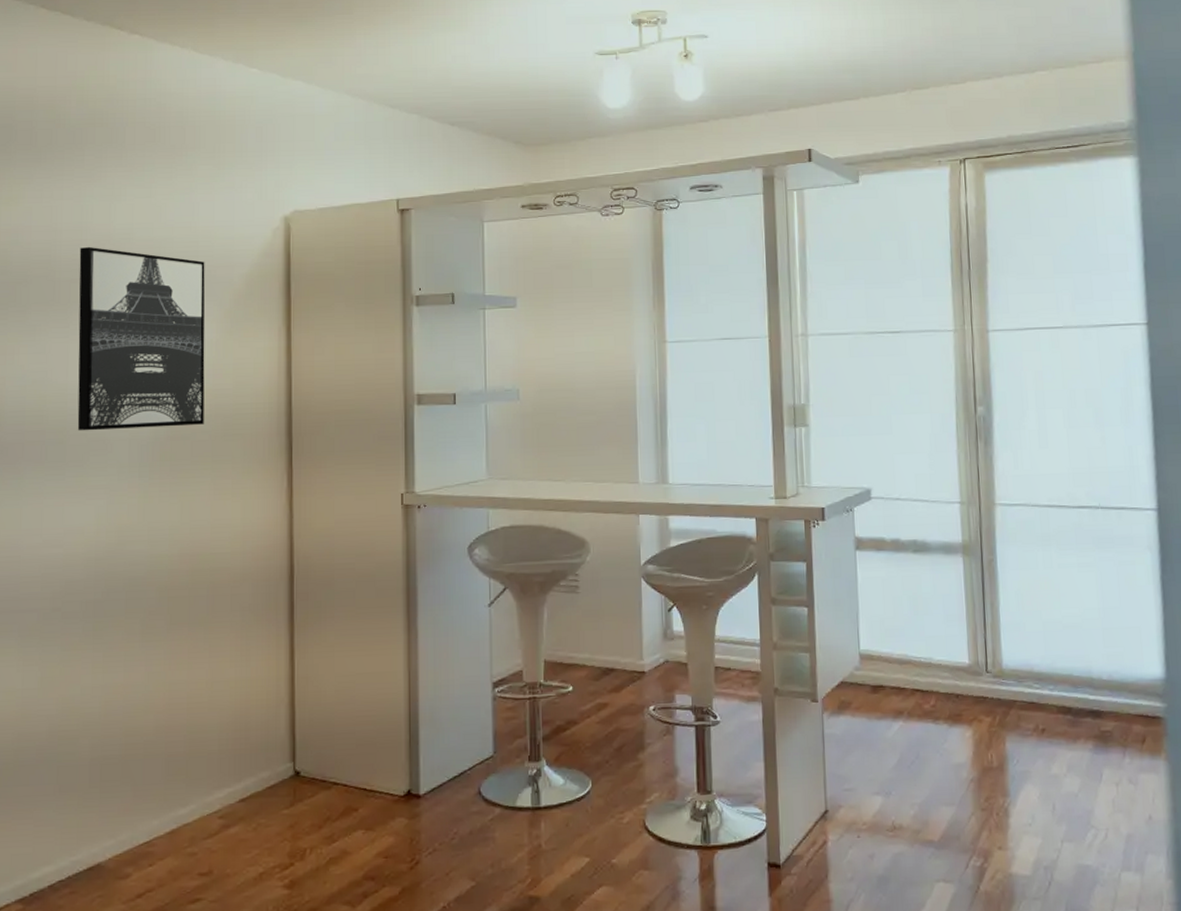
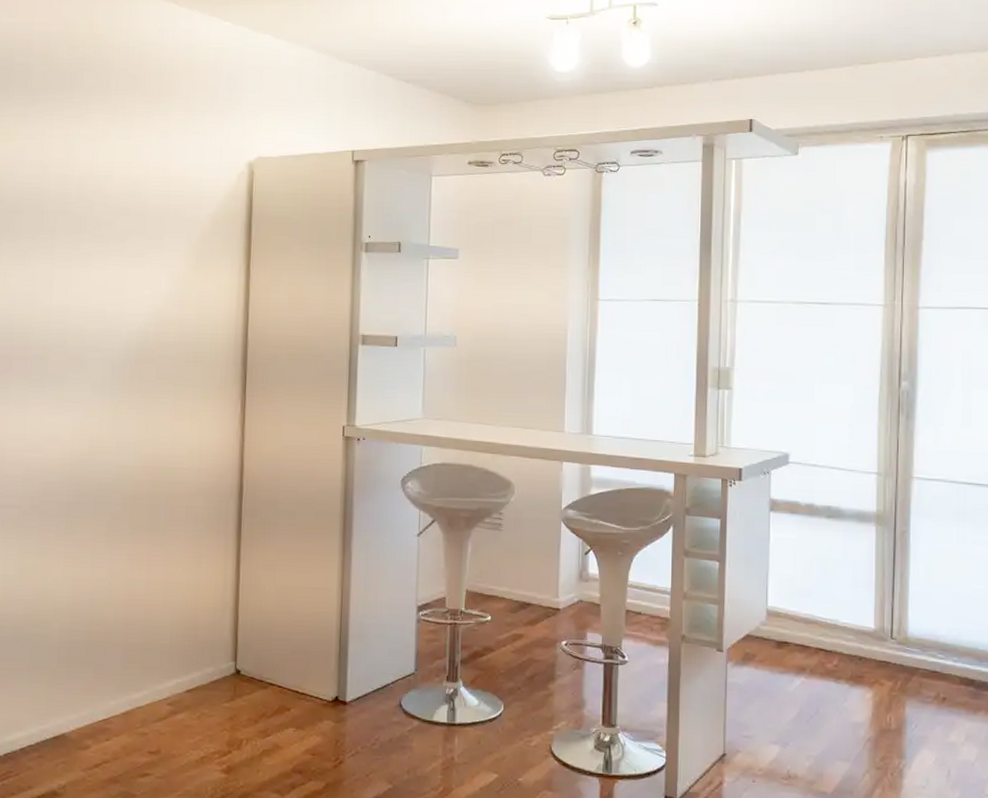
wall art: present [77,246,205,431] -> none [58,181,176,351]

